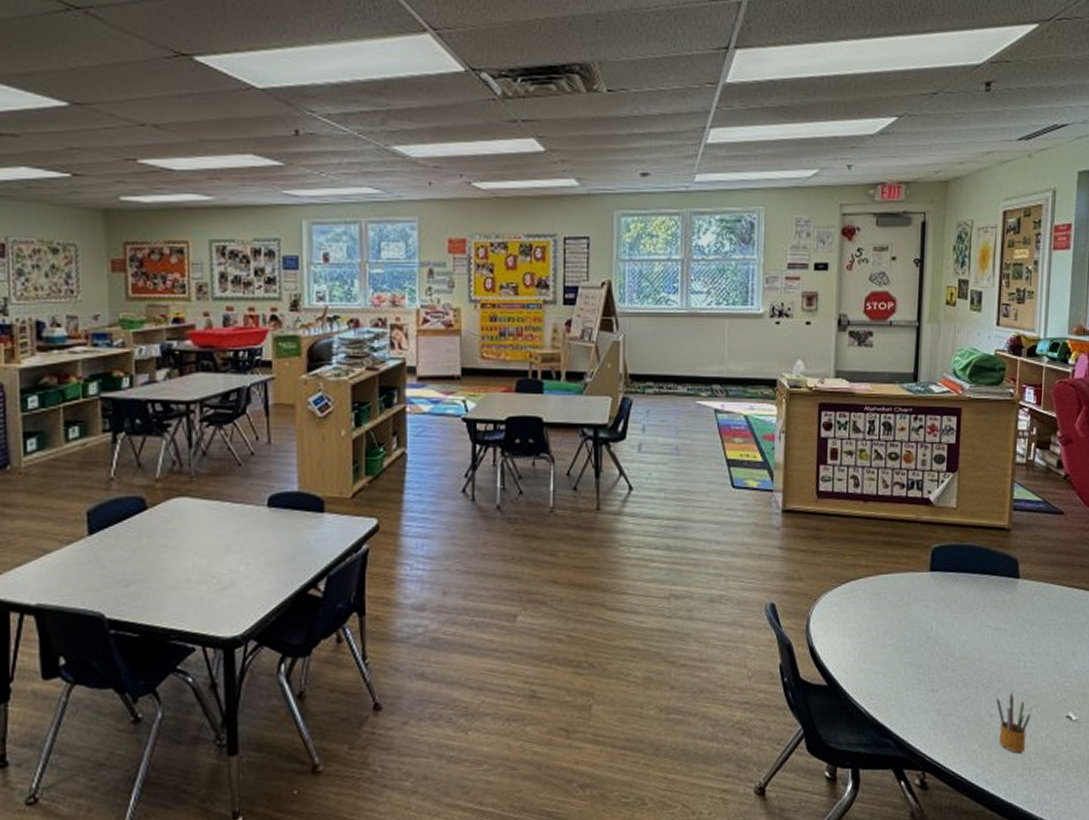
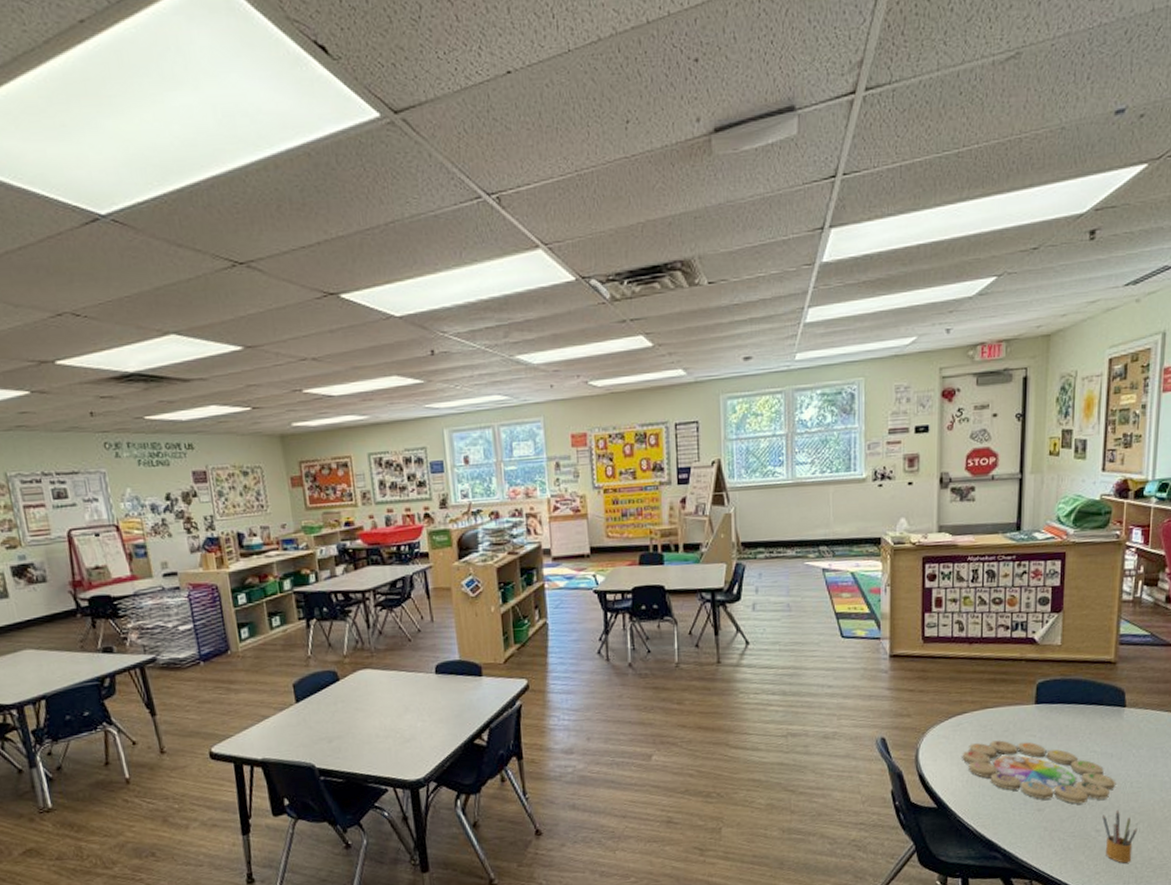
memory game: none [854,610,1010,685] -> present [962,740,1116,804]

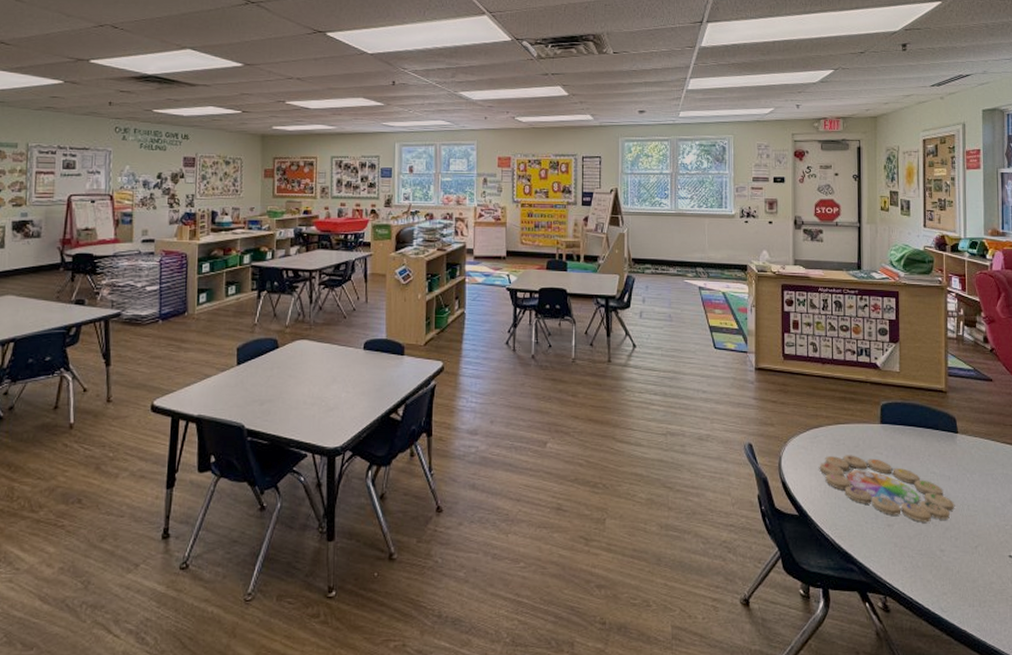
pencil box: present [1102,809,1138,863] -> none [945,531,977,586]

